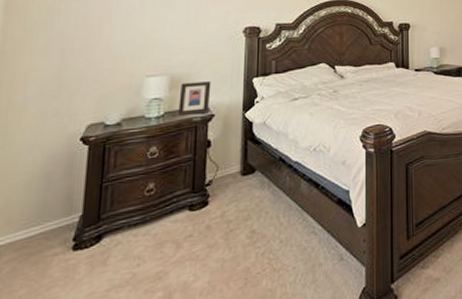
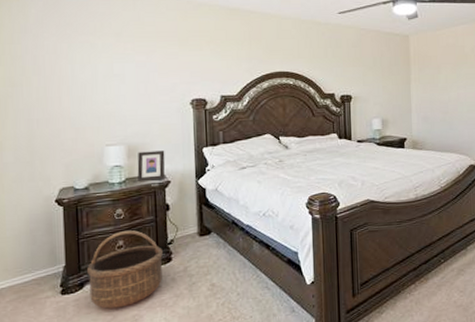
basket: none [107,171,199,266] -> present [87,230,163,309]

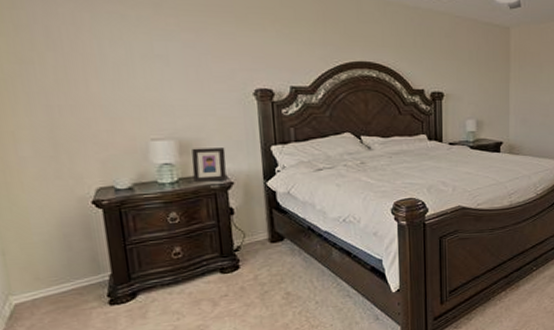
basket: present [87,230,163,309] -> none [139,236,230,319]

